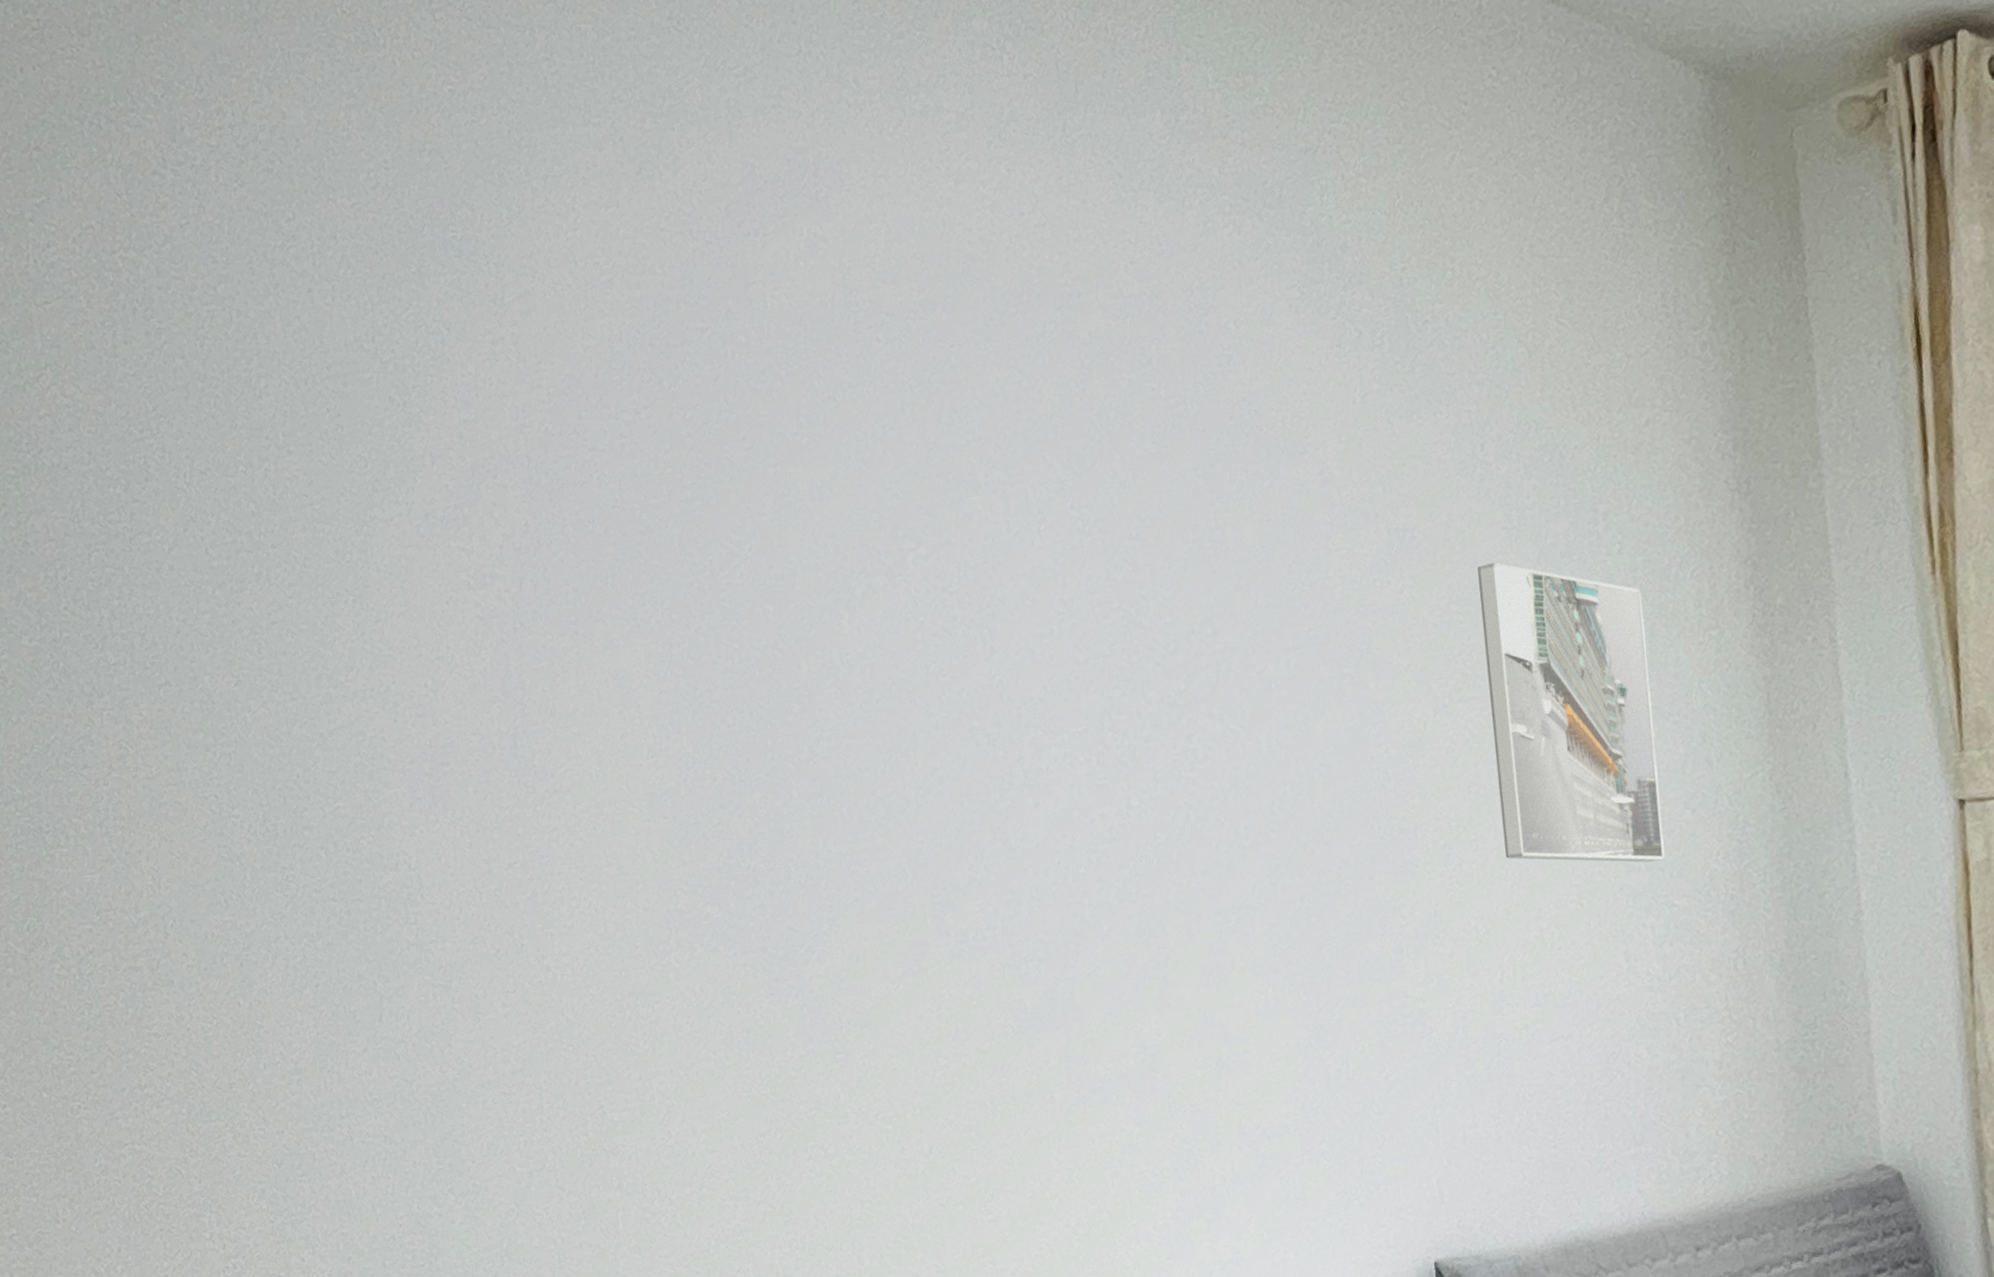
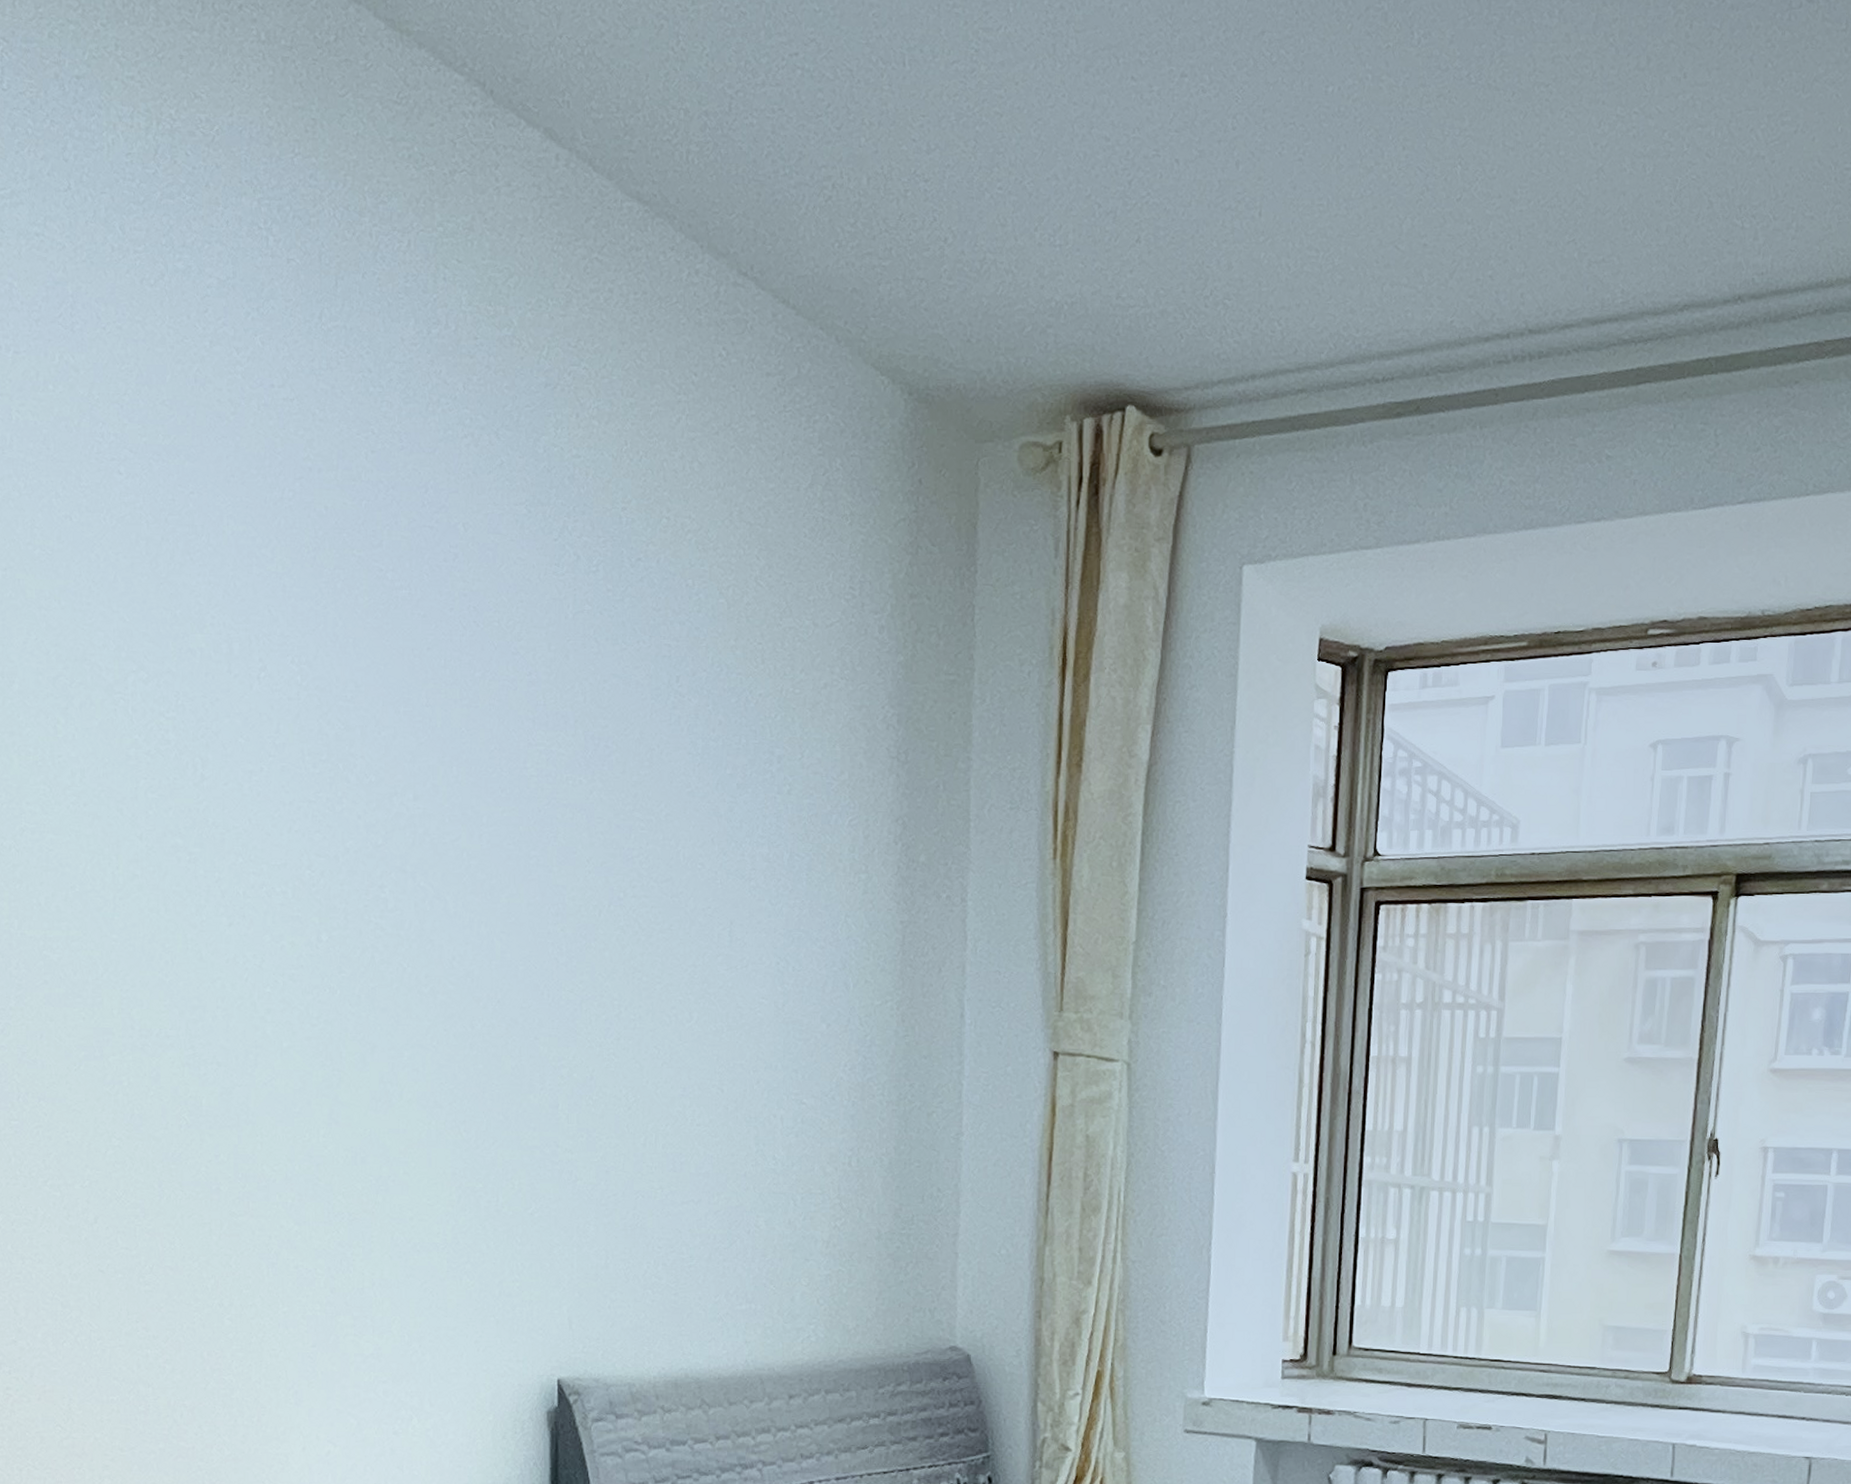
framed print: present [1477,562,1665,863] -> none [659,782,804,1063]

